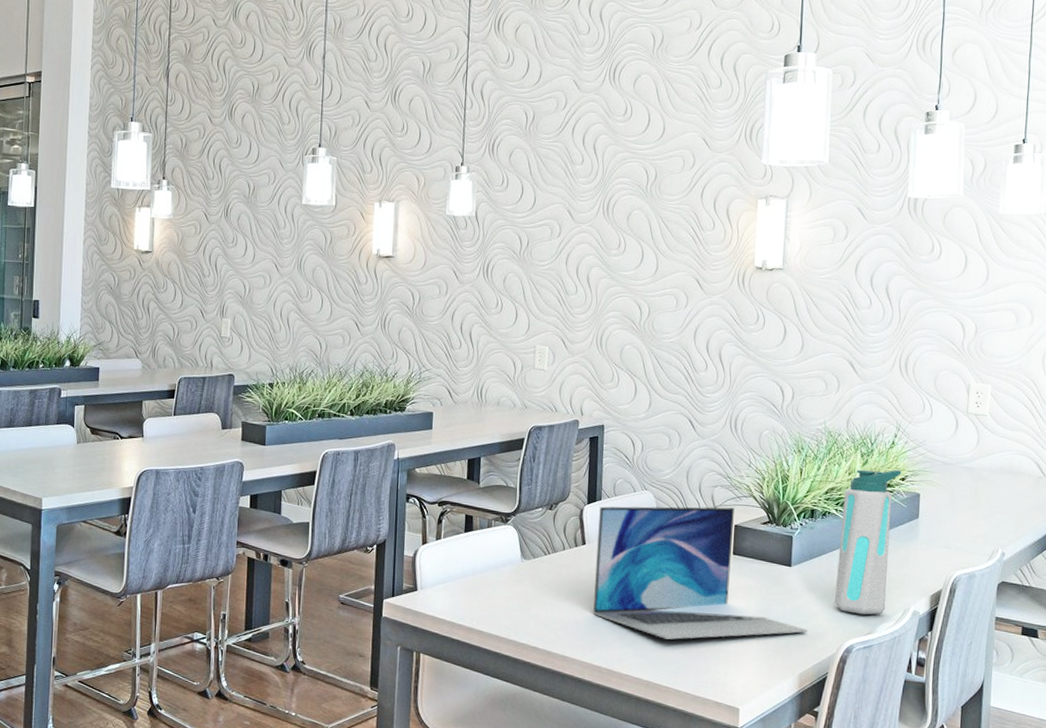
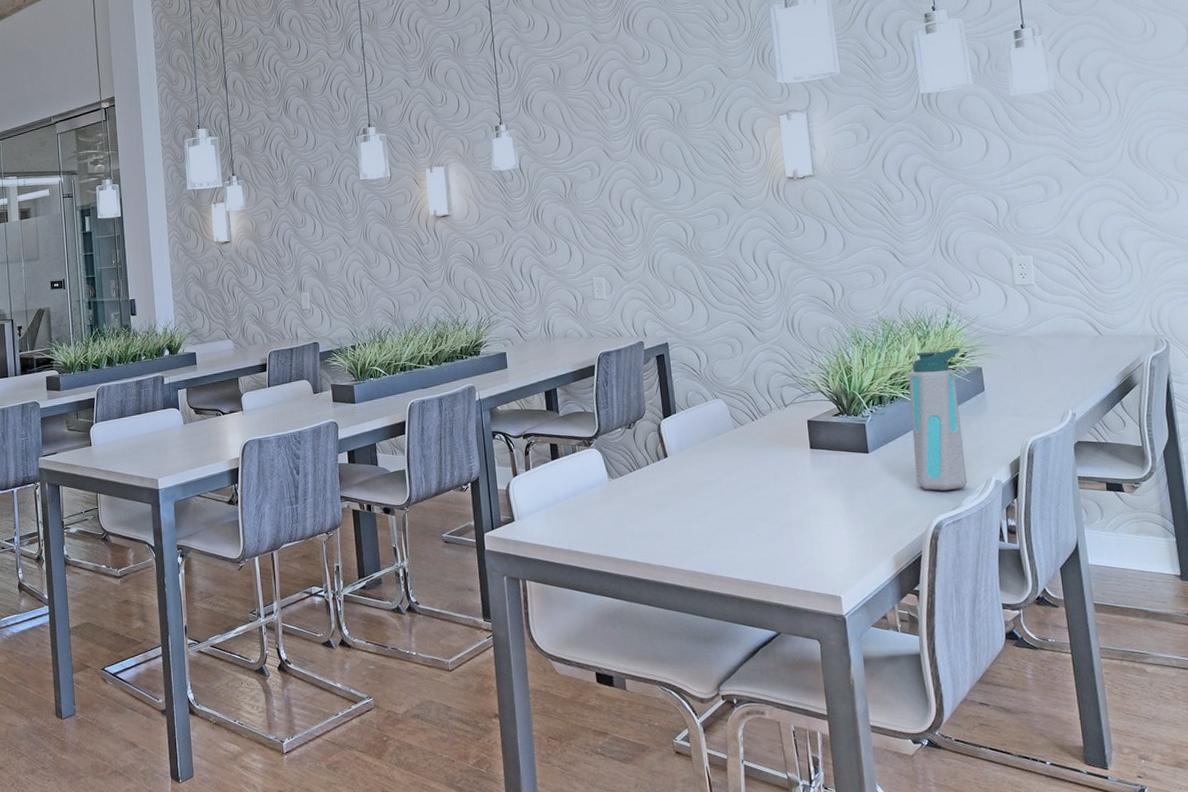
laptop: present [593,506,808,640] -> none [675,404,895,538]

